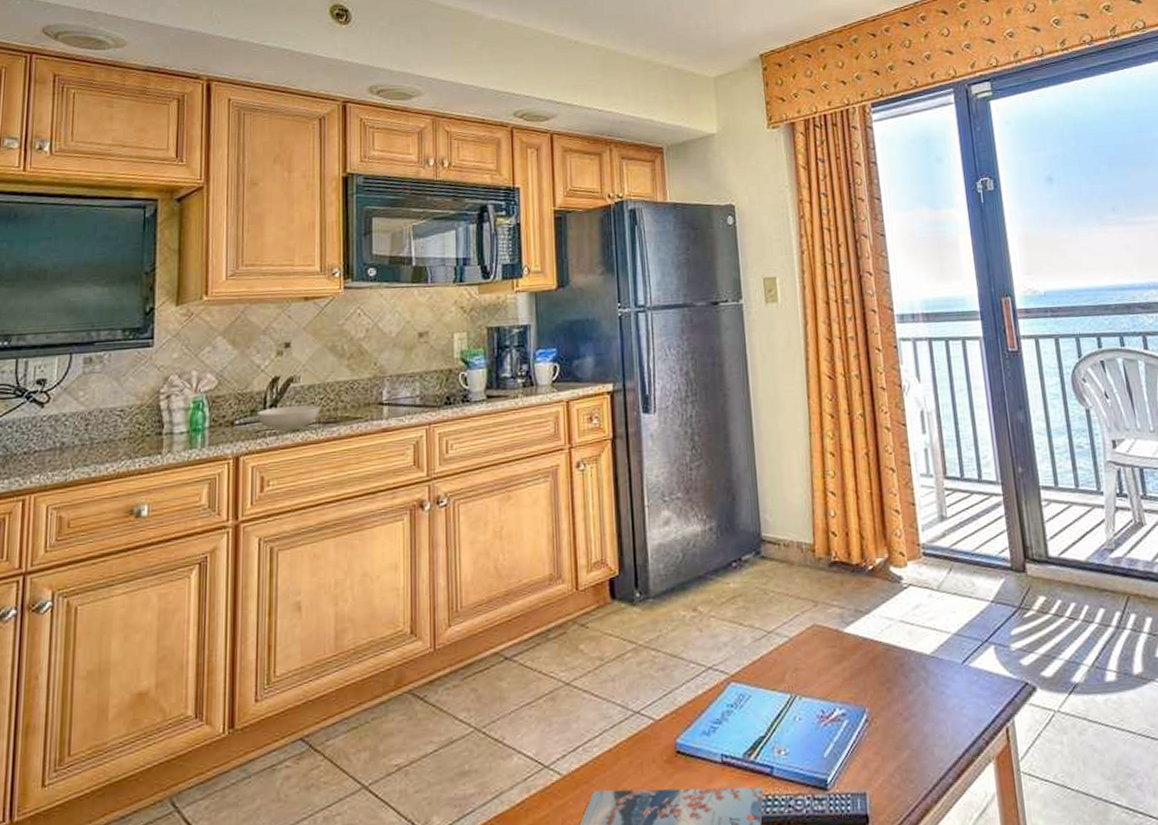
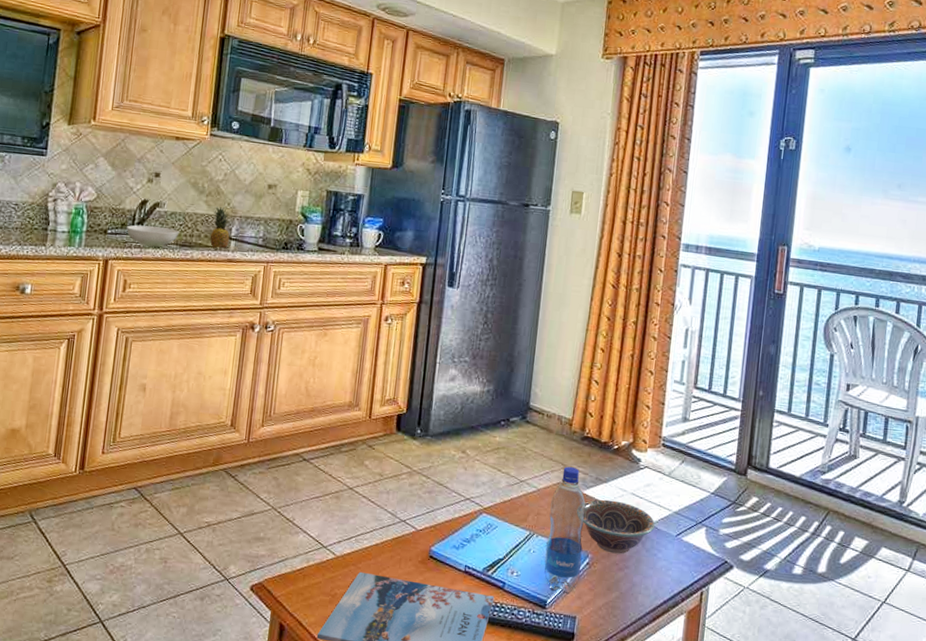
fruit: none [357,368,381,419] -> present [210,206,230,249]
bottle: none [808,602,860,766] -> present [544,467,586,594]
decorative bowl: none [847,633,936,702] -> present [583,499,656,554]

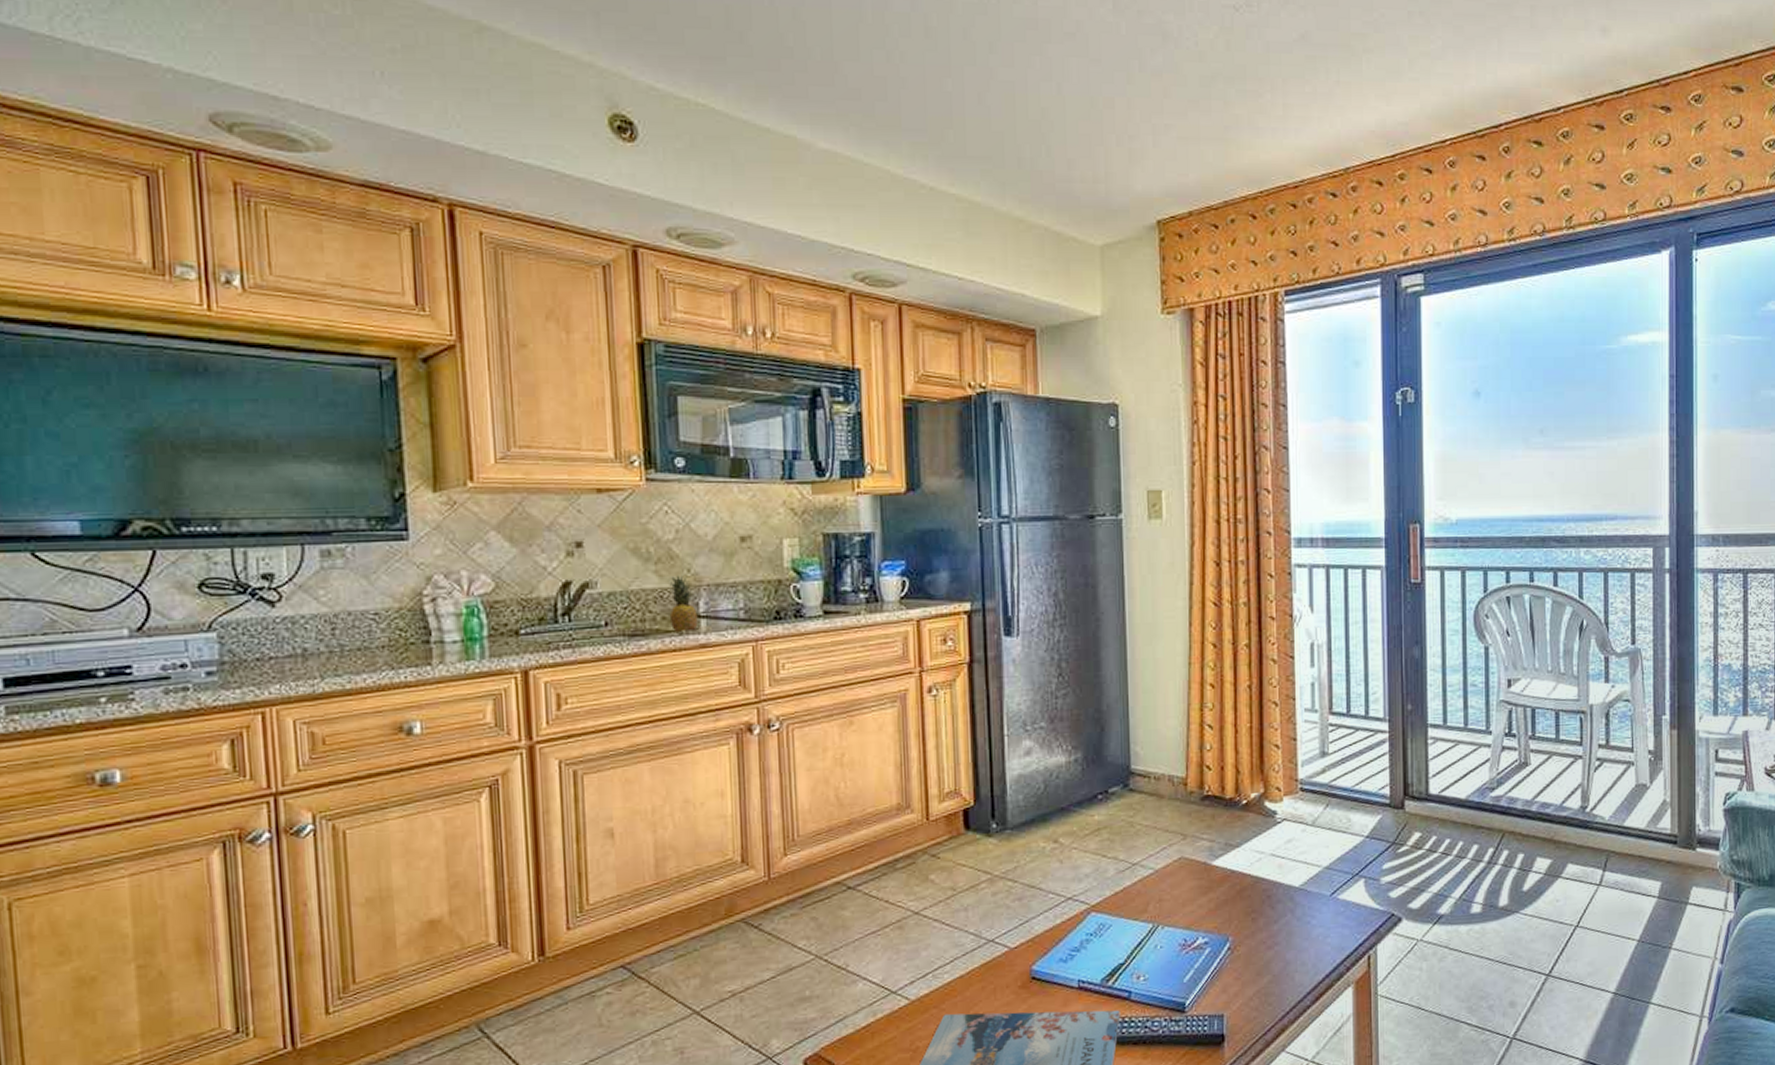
bowl: present [126,225,180,248] -> none [546,615,625,645]
bottle: present [544,467,586,594] -> none [1174,836,1221,991]
decorative bowl: present [583,499,656,554] -> none [1215,866,1305,931]

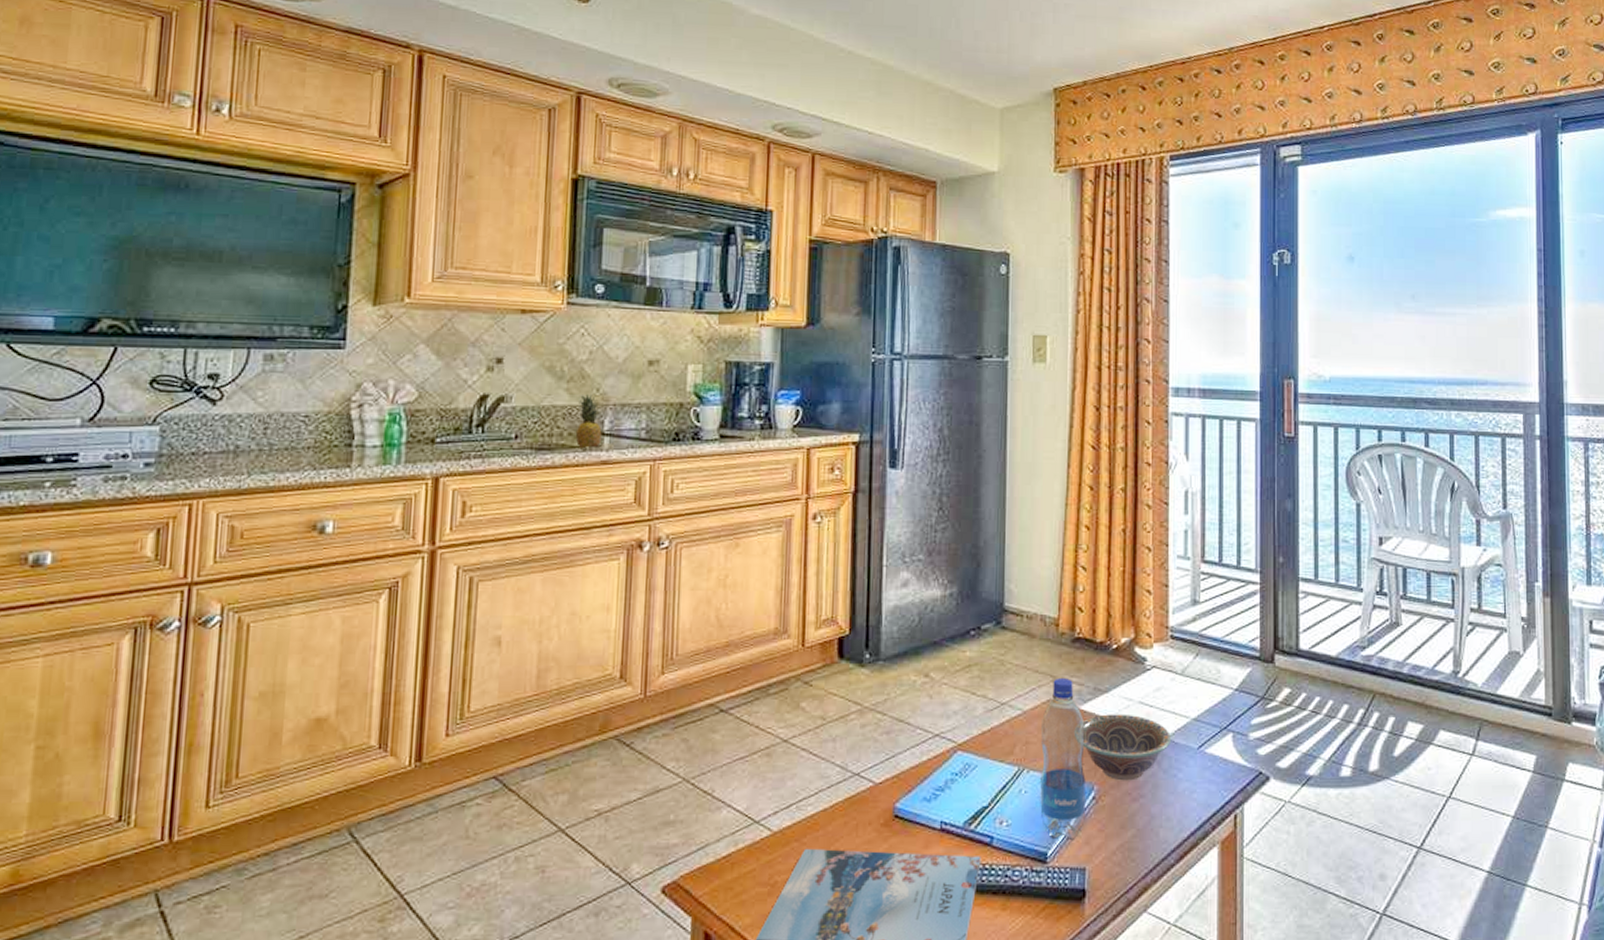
bottle: none [1174,836,1221,991] -> present [1040,678,1086,840]
decorative bowl: none [1215,866,1305,931] -> present [1082,714,1172,781]

